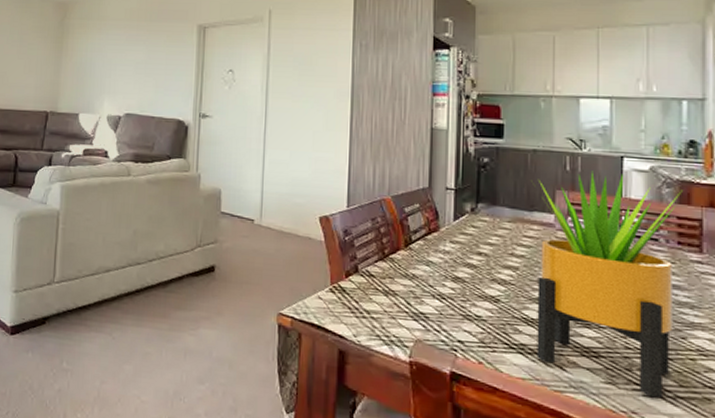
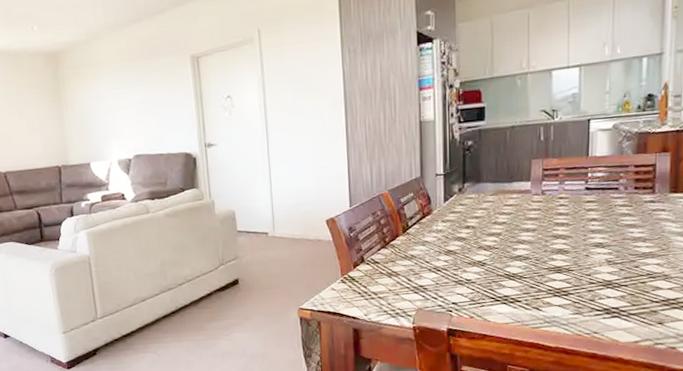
potted plant: present [537,171,681,399] -> none [517,135,639,319]

